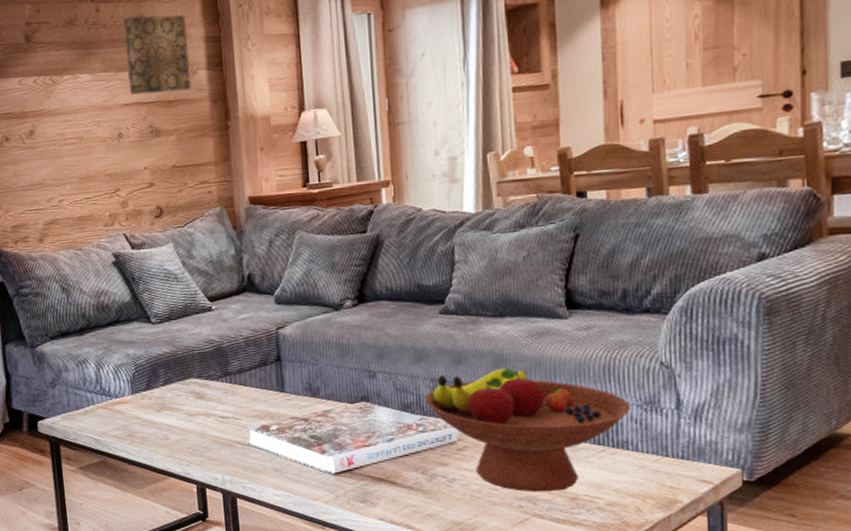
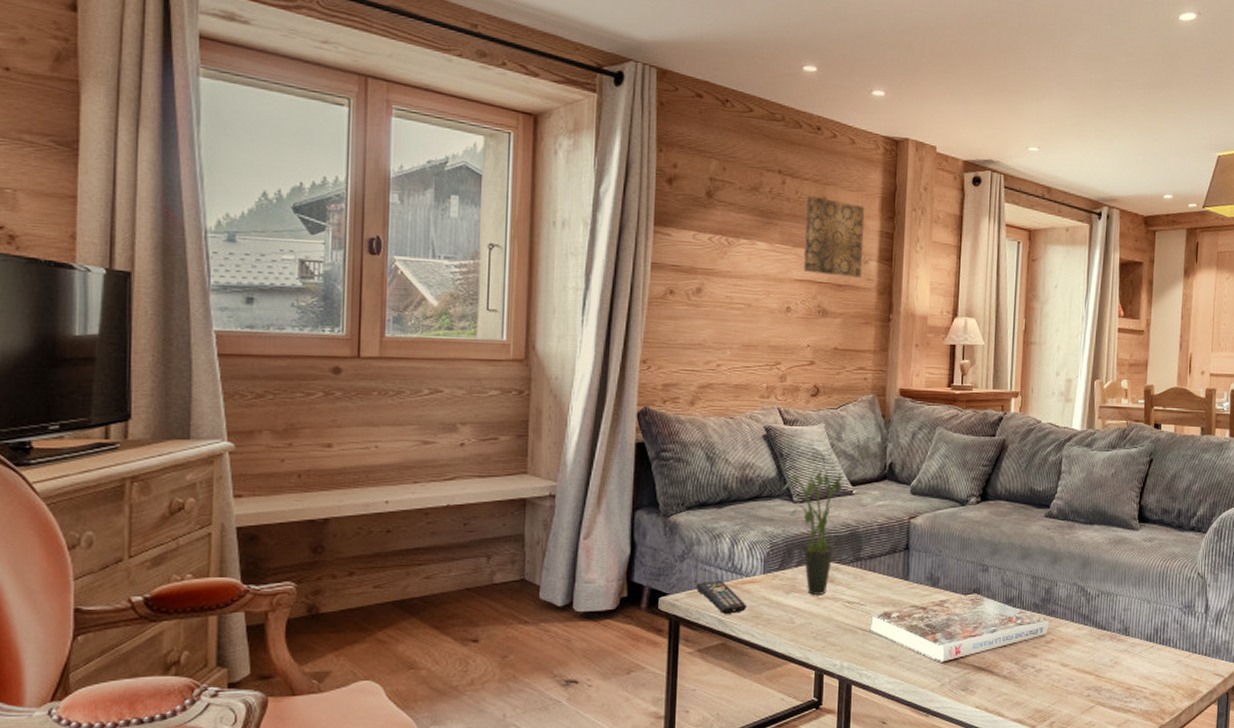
remote control: none [69,403,121,434] -> present [695,581,748,614]
potted plant: none [139,284,200,412] -> present [782,465,842,595]
fruit bowl: present [425,367,632,492] -> none [1025,569,1175,683]

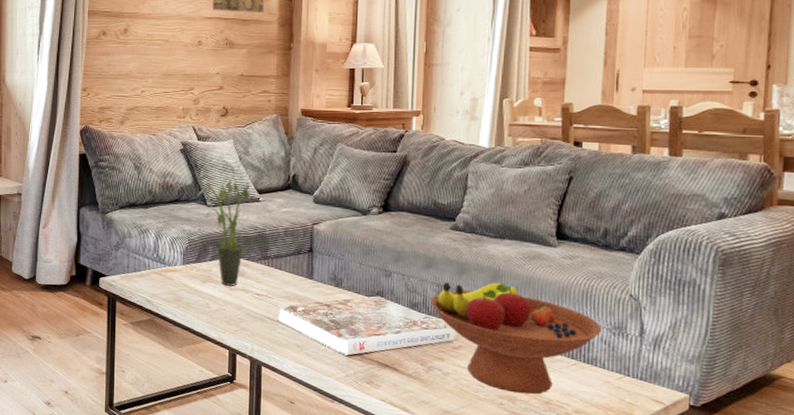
remote control: present [695,581,748,614] -> none [128,267,170,296]
fruit bowl: none [1025,569,1175,683] -> present [431,282,603,395]

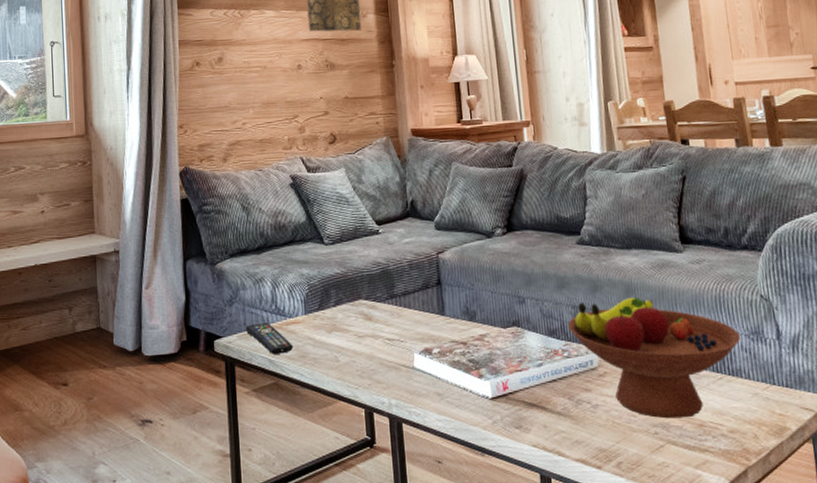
remote control: none [128,267,170,296] -> present [245,322,294,354]
potted plant: present [197,175,250,286] -> none [313,208,368,333]

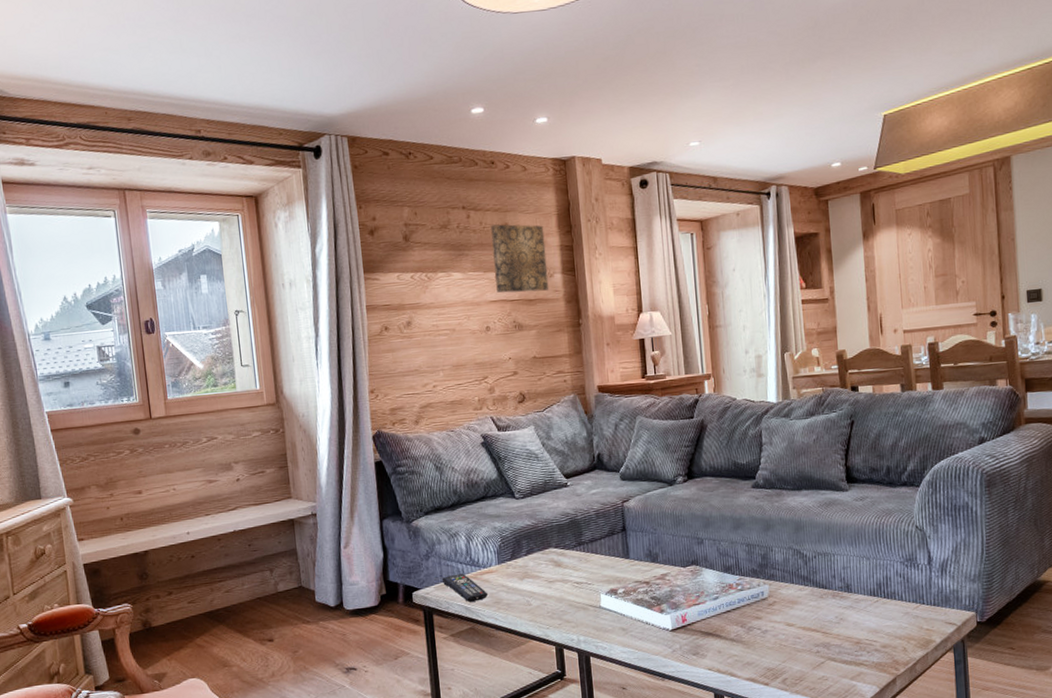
fruit bowl: present [568,296,741,419] -> none [742,533,897,639]

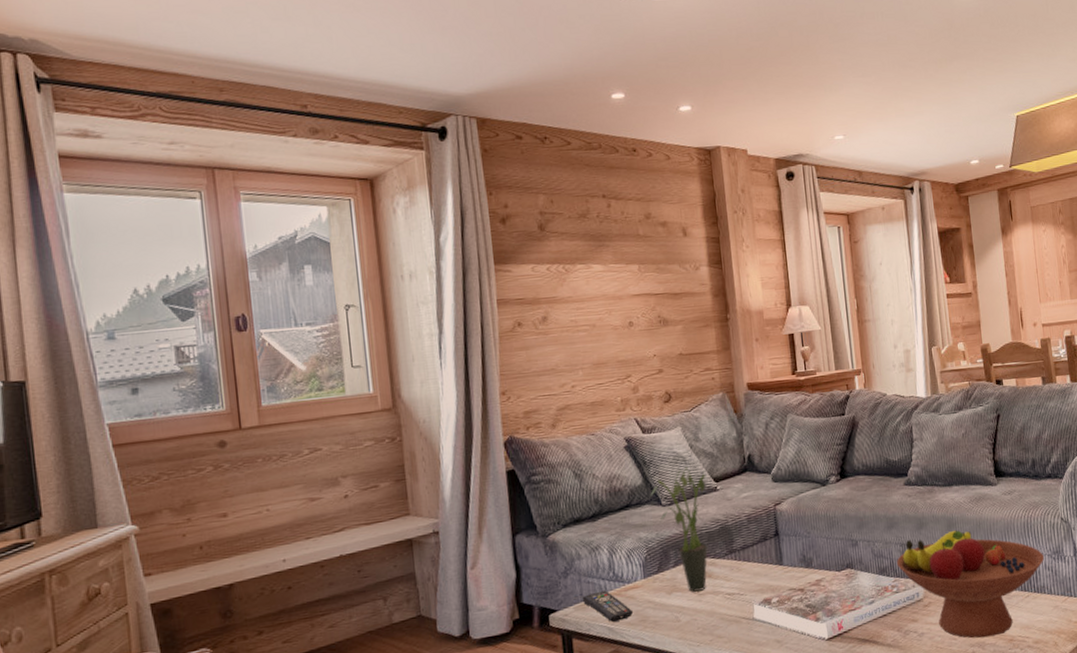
wall art: present [491,224,549,293] -> none [633,214,695,287]
potted plant: none [504,463,558,579] -> present [650,467,708,592]
fruit bowl: none [742,533,897,639] -> present [897,530,1045,639]

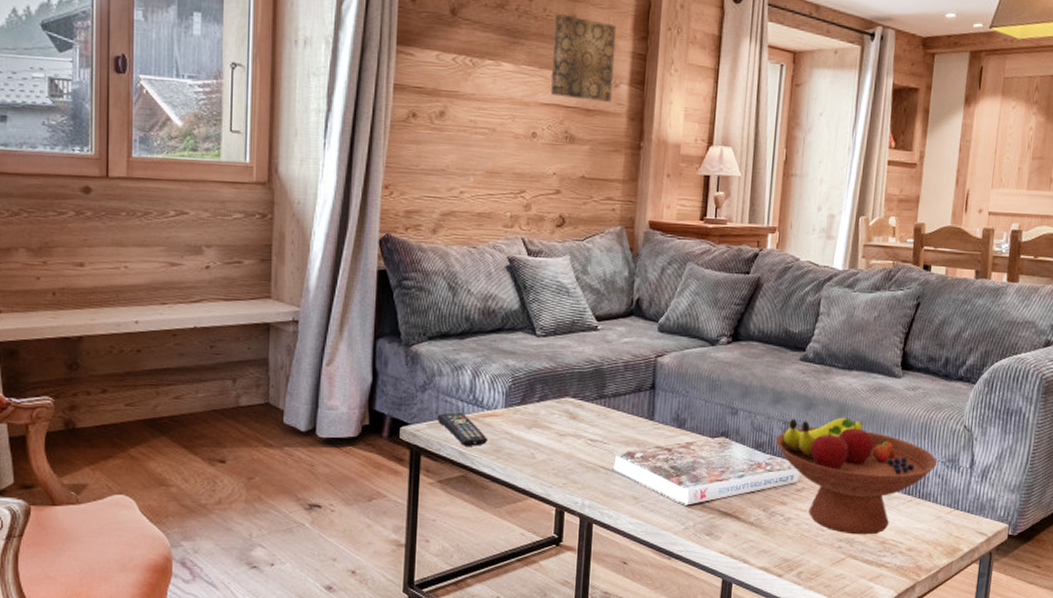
wall art: none [633,214,695,287] -> present [551,14,617,102]
potted plant: present [650,467,708,592] -> none [525,299,587,431]

